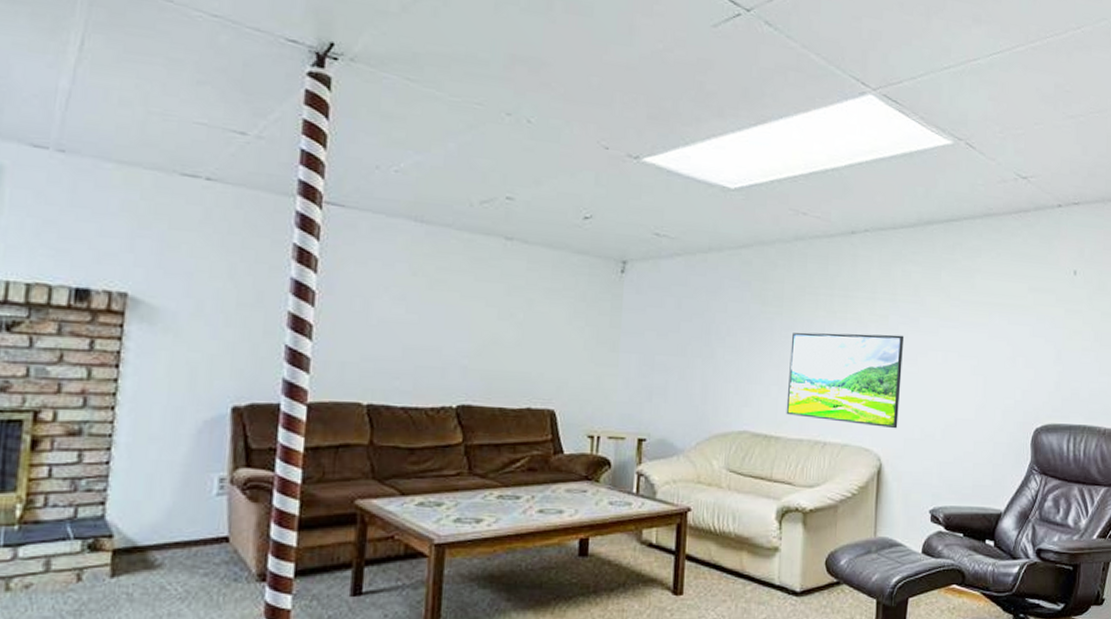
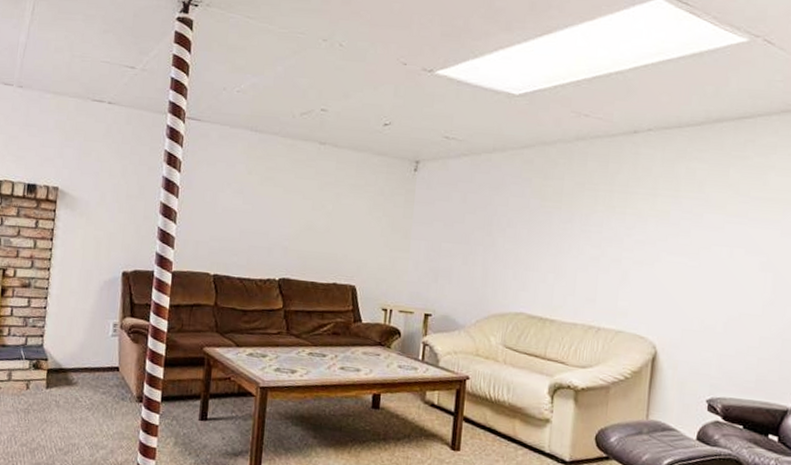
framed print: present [786,332,905,429] -> none [561,225,686,320]

